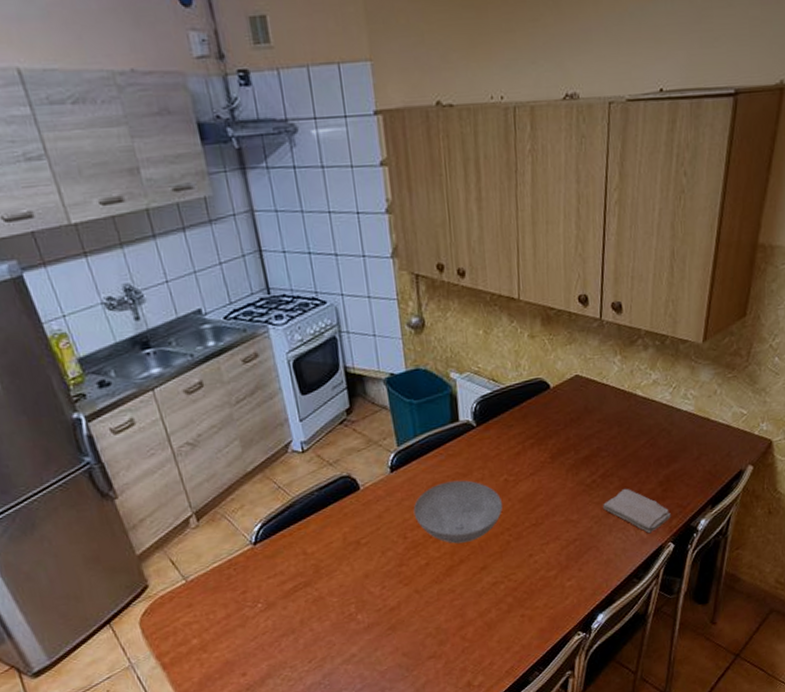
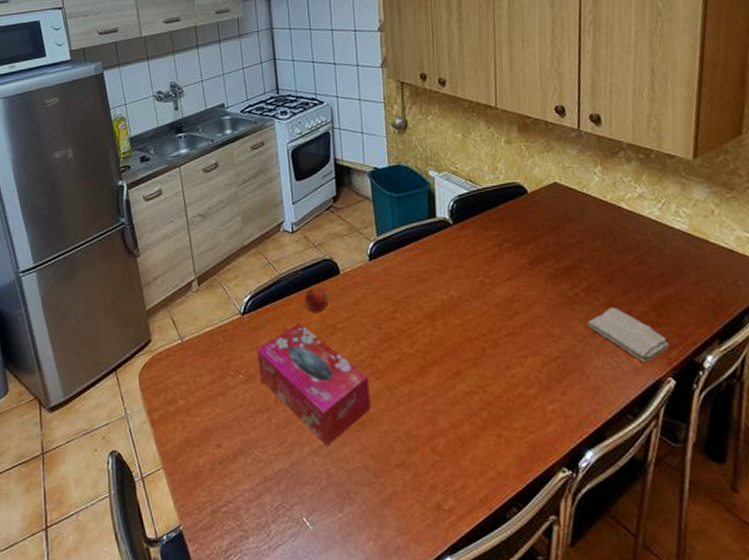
tissue box: none [274,544,401,654] -> present [256,323,371,446]
fruit: none [321,506,350,533] -> present [303,287,329,314]
bowl: present [413,480,502,544] -> none [388,276,478,342]

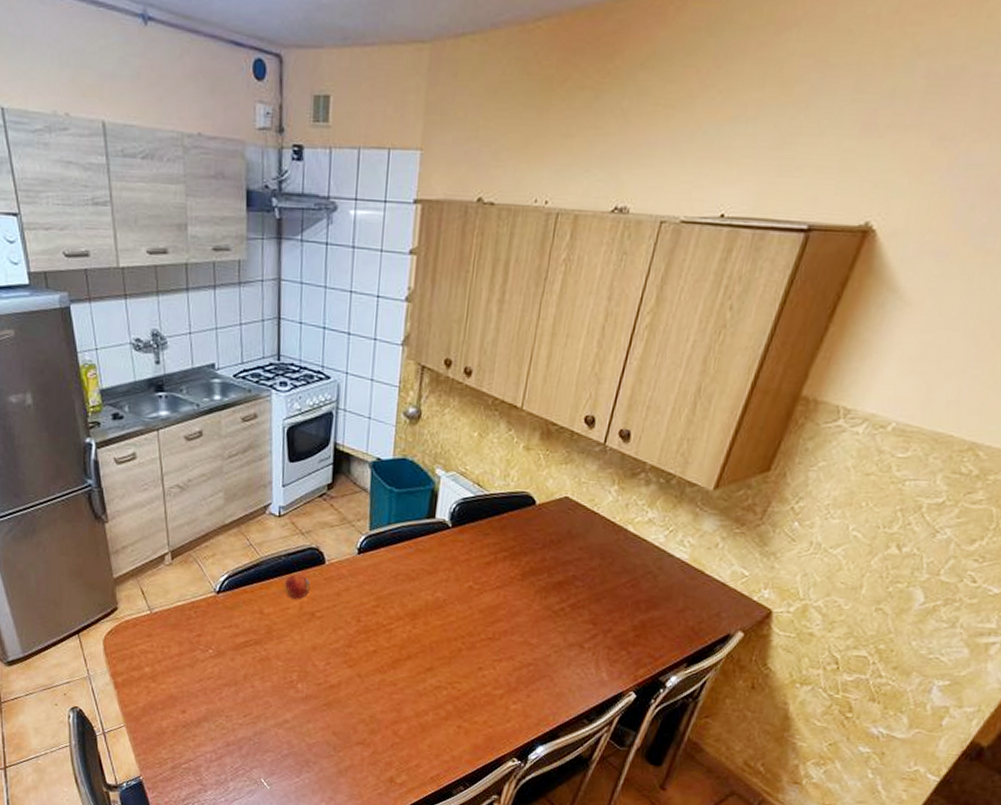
tissue box: present [256,323,371,446] -> none [229,607,341,721]
washcloth: present [588,307,669,363] -> none [566,623,639,677]

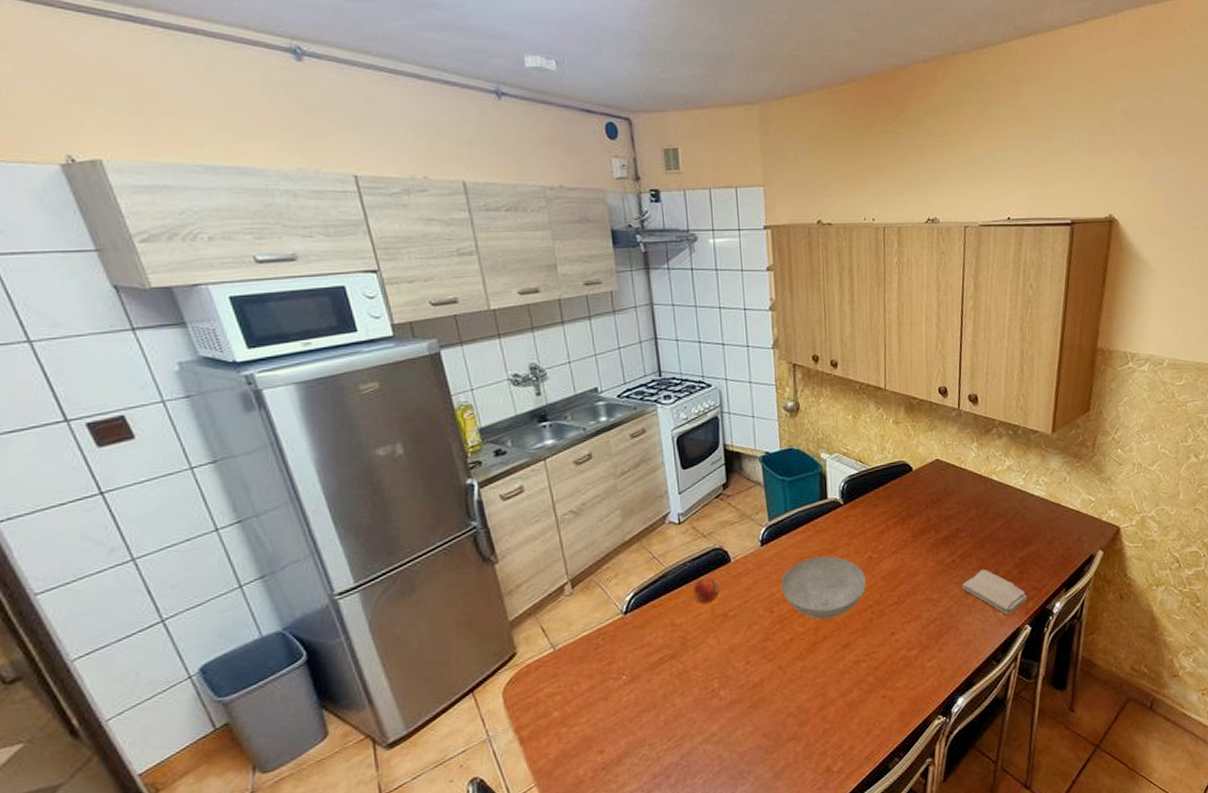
bowl: none [371,575,462,640] -> present [780,555,866,620]
washcloth: none [566,623,639,677] -> present [962,569,1027,615]

